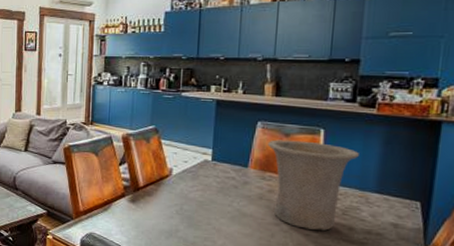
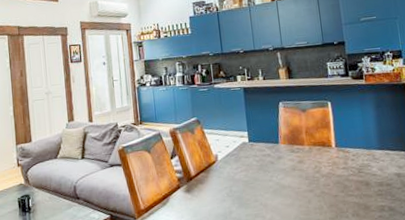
vase: present [268,139,359,231] -> none [290,113,360,191]

